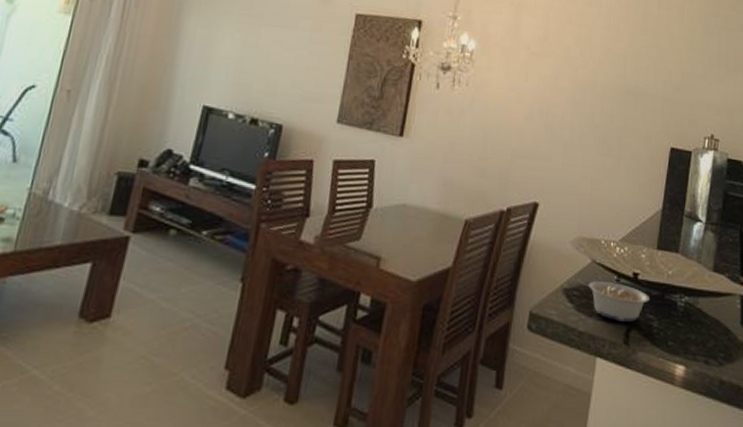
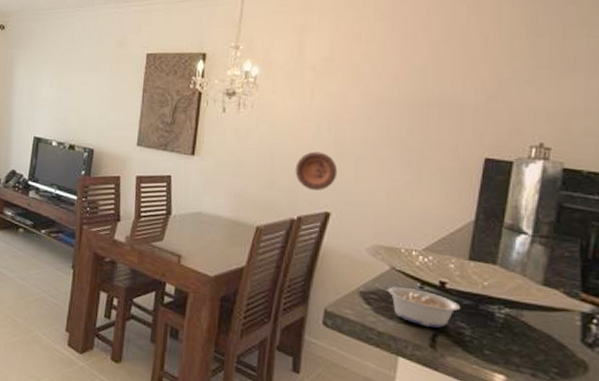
decorative plate: none [506,136,547,179] -> present [295,151,338,191]

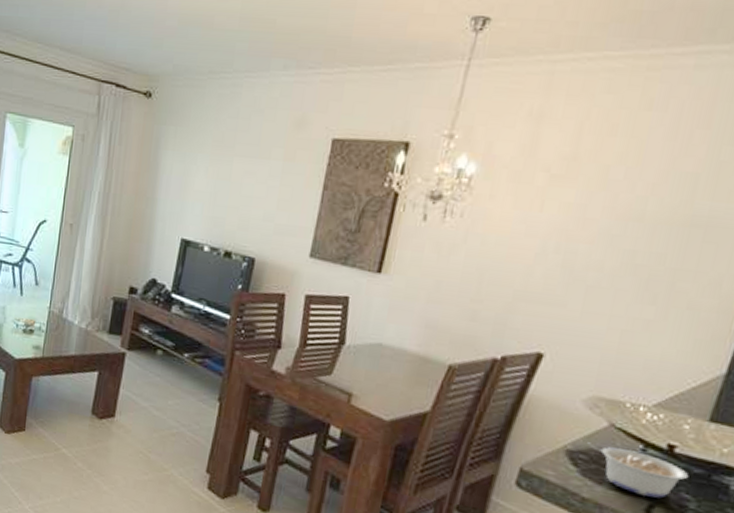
decorative plate: present [295,151,338,191] -> none [506,276,561,326]

